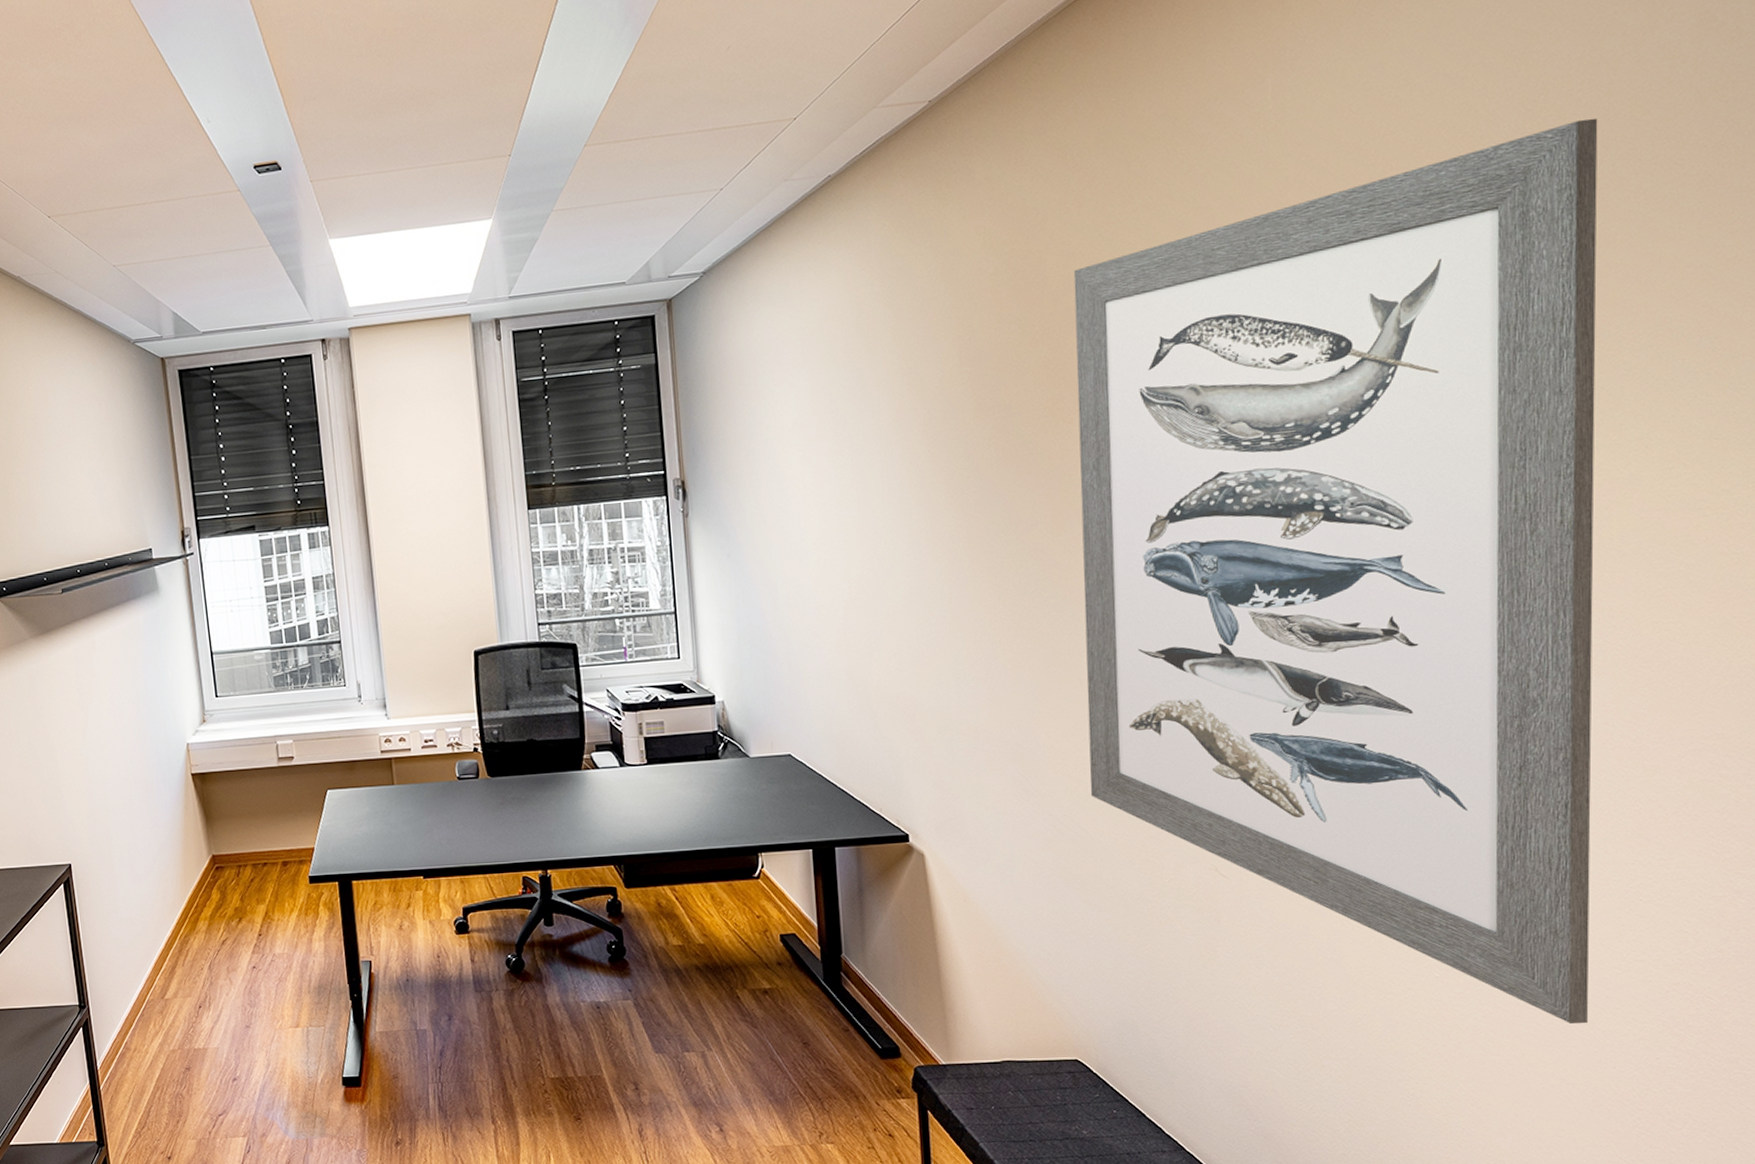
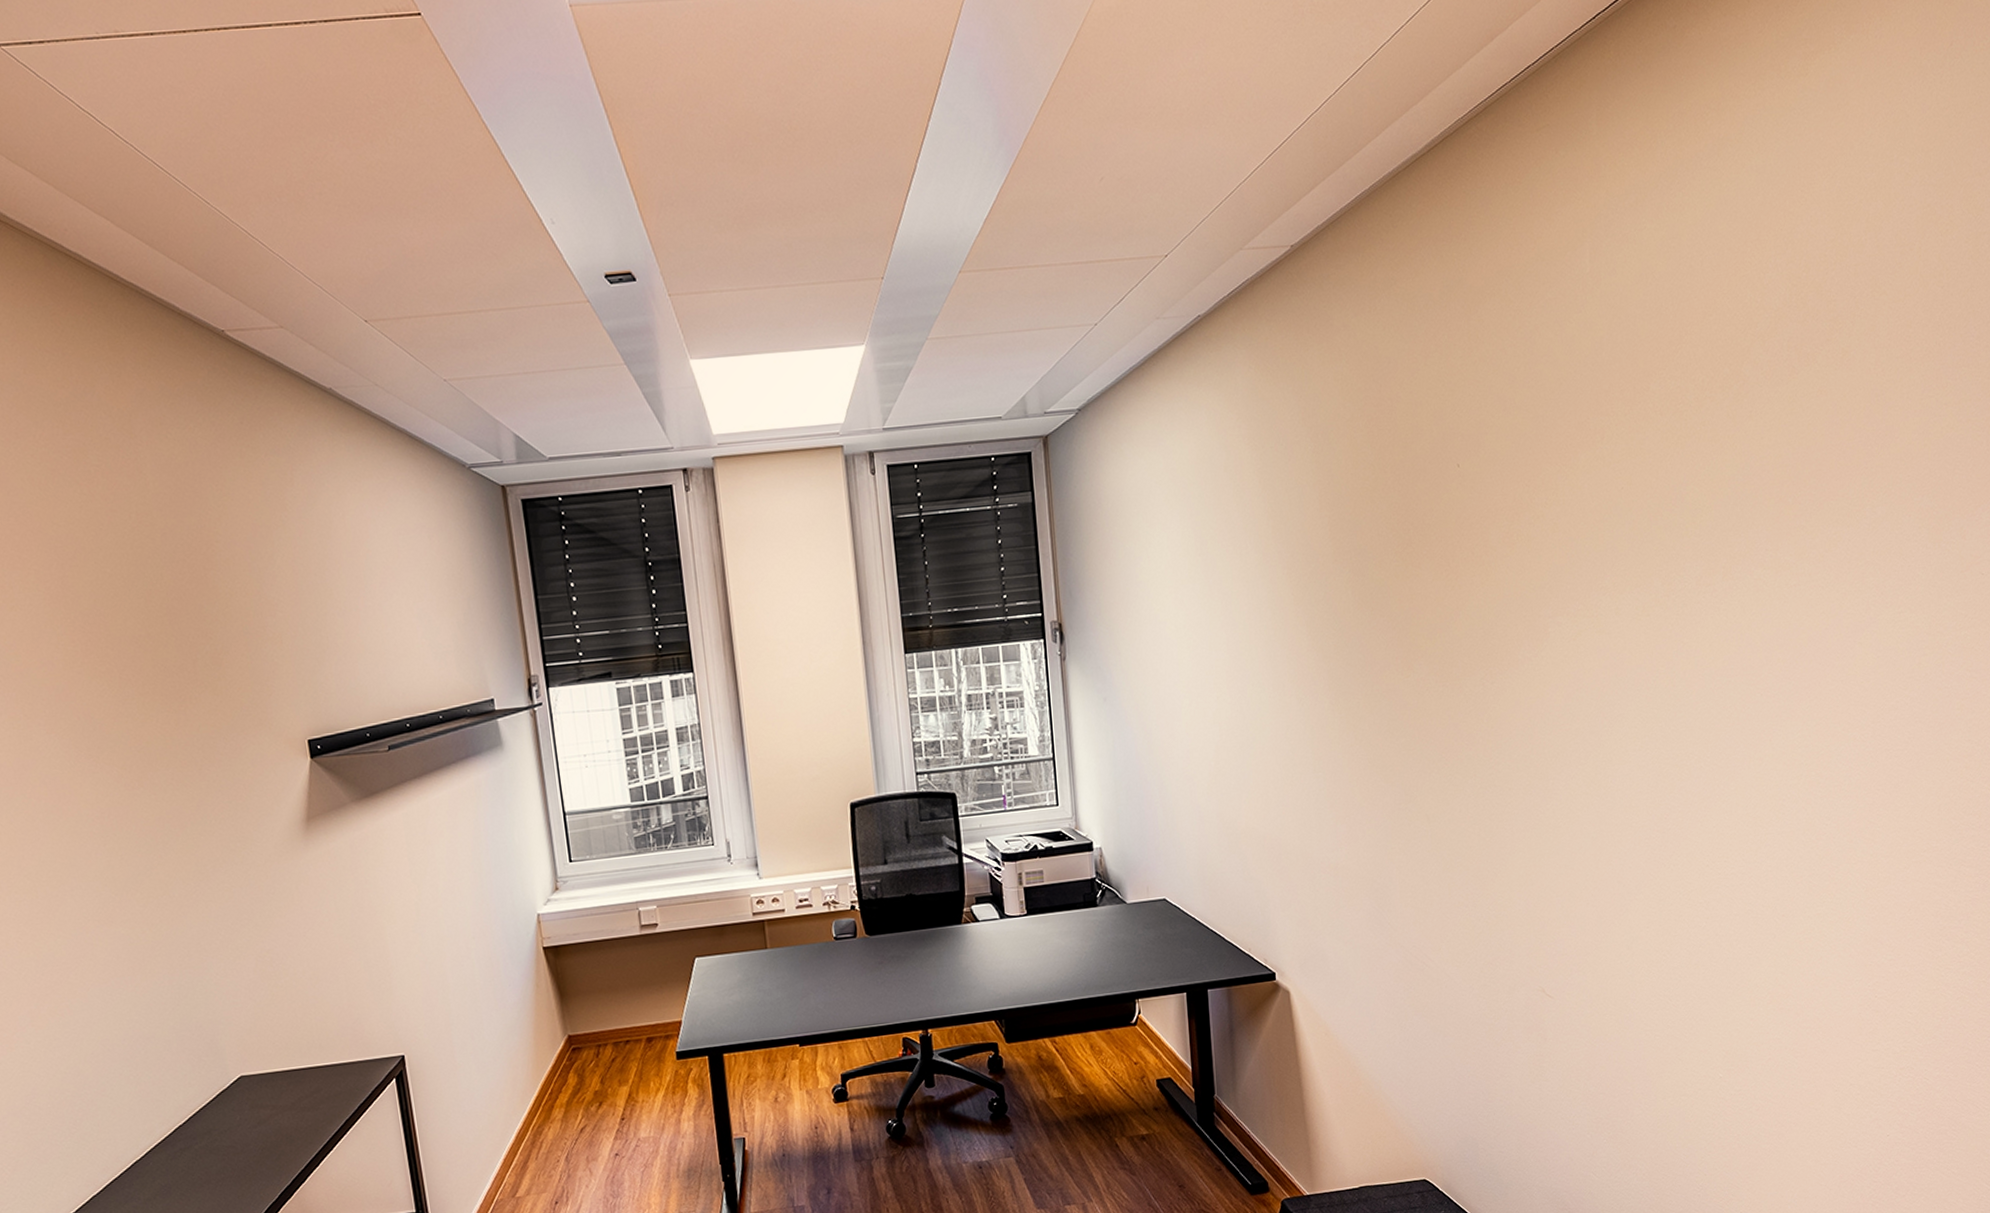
wall art: present [1073,117,1598,1025] -> none [1420,295,1847,1111]

